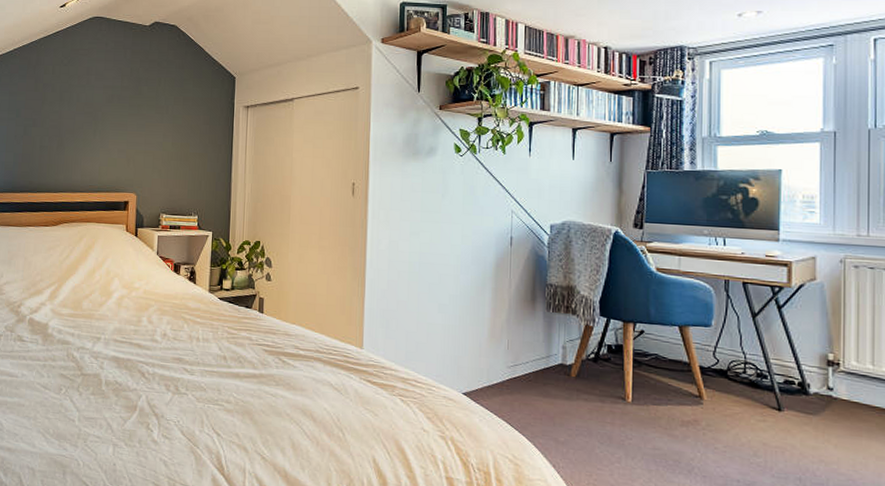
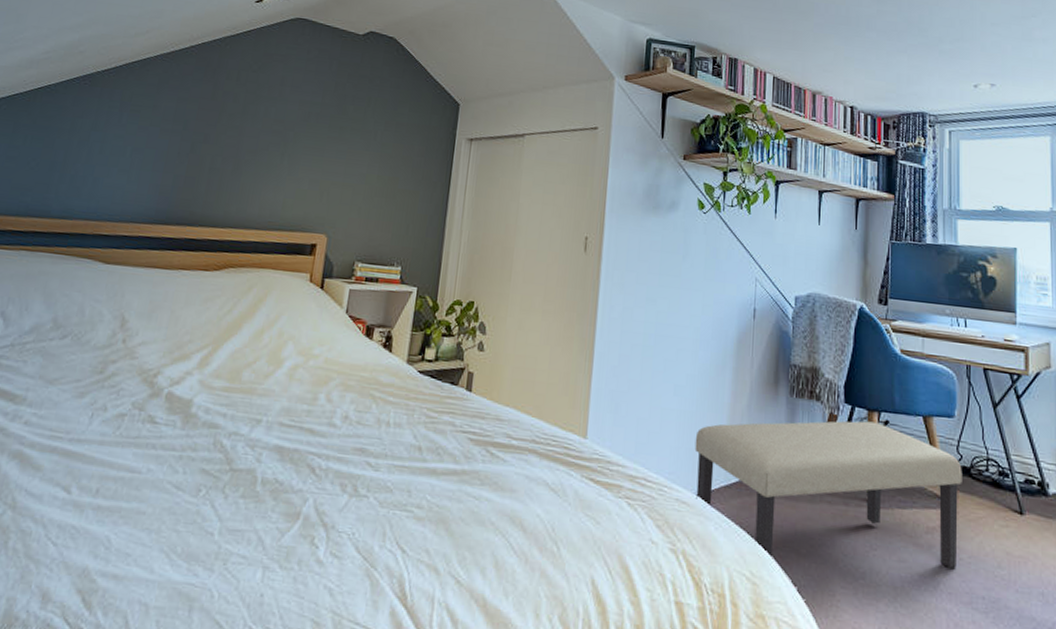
bench: none [459,331,719,457] -> present [695,421,962,570]

